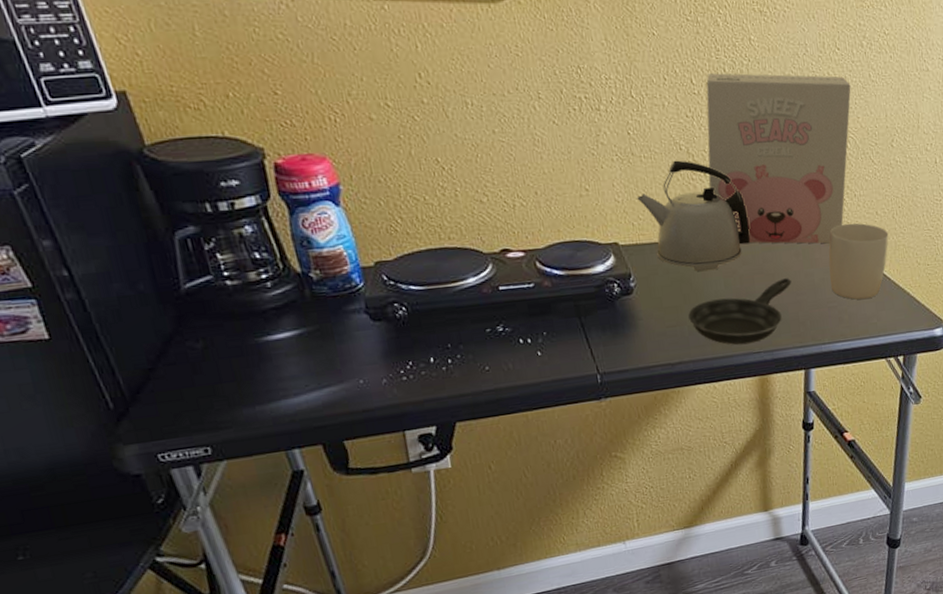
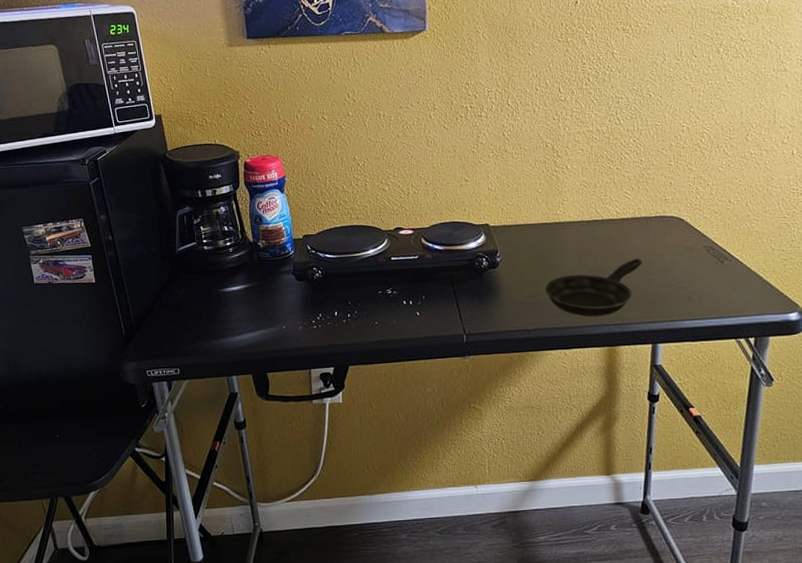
kettle: present [637,160,751,272] -> none [507,155,605,251]
cereal box: present [706,73,851,244] -> none [569,80,707,229]
mug: present [828,223,889,300] -> none [679,210,742,282]

